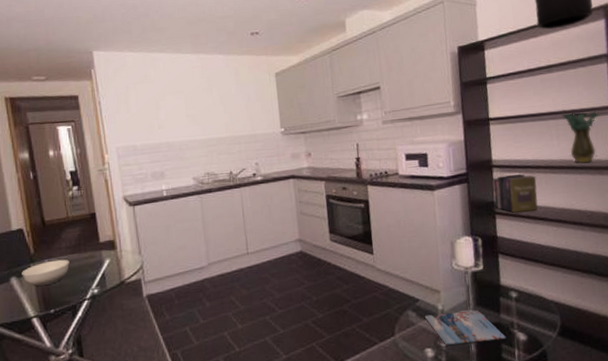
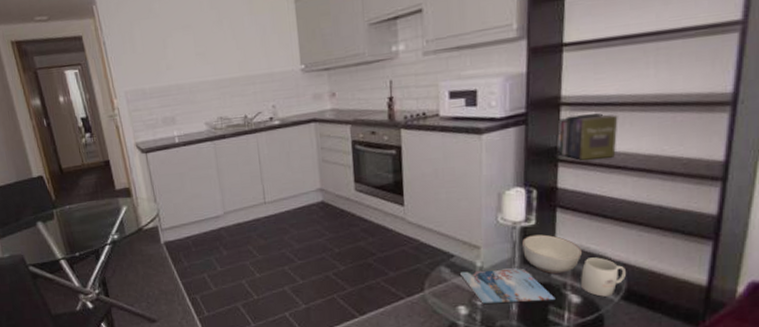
bowl: present [21,259,70,287] -> none [46,205,89,231]
bowl: none [474,278,523,314] -> present [522,234,583,274]
mug: none [524,297,559,334] -> present [580,257,626,297]
vase: present [562,109,598,164] -> none [667,28,720,99]

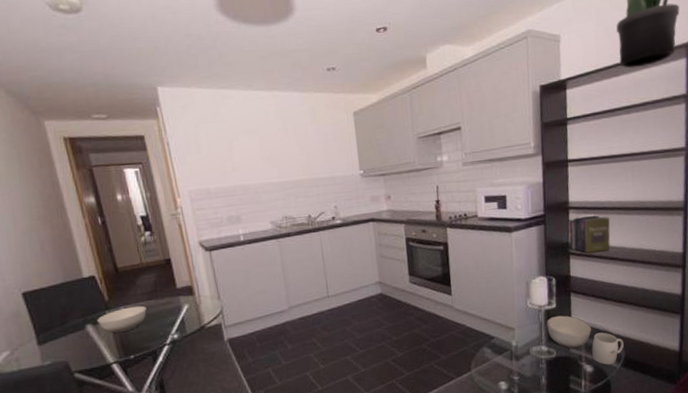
bowl: none [46,205,89,231] -> present [97,305,147,333]
magazine: present [459,269,556,304] -> none [499,345,574,378]

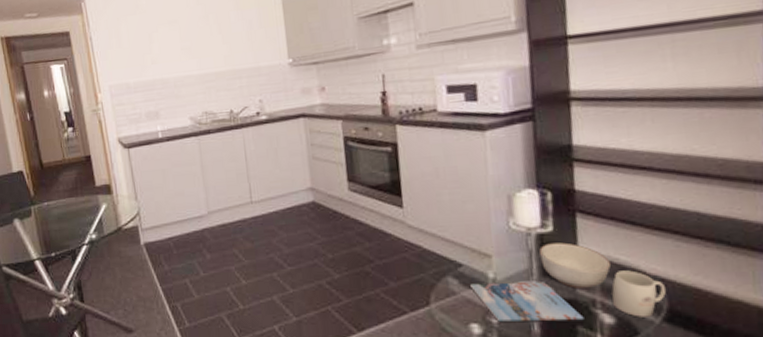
bowl: present [97,305,147,333] -> none [23,202,68,230]
magazine: none [499,345,574,378] -> present [469,282,584,322]
books: present [568,215,610,253] -> none [570,109,639,160]

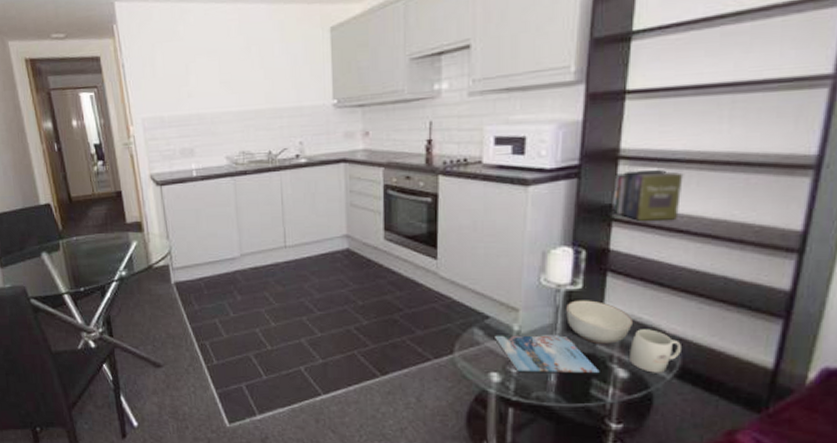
books: none [570,109,639,160] -> present [613,170,684,222]

